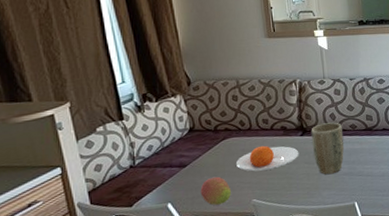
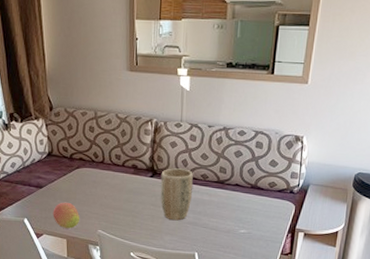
plate: present [235,145,299,171] -> none [86,180,147,205]

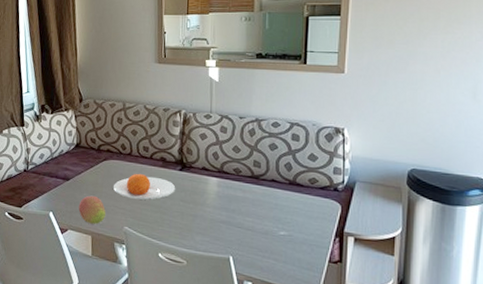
plate: none [86,180,147,205] -> present [113,173,176,200]
plant pot: present [160,168,194,221] -> none [190,161,226,219]

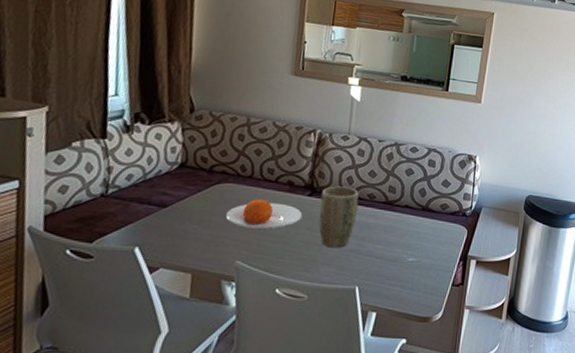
fruit: present [78,195,105,224] -> none [176,225,213,260]
plant pot: none [190,161,226,219] -> present [318,186,359,248]

